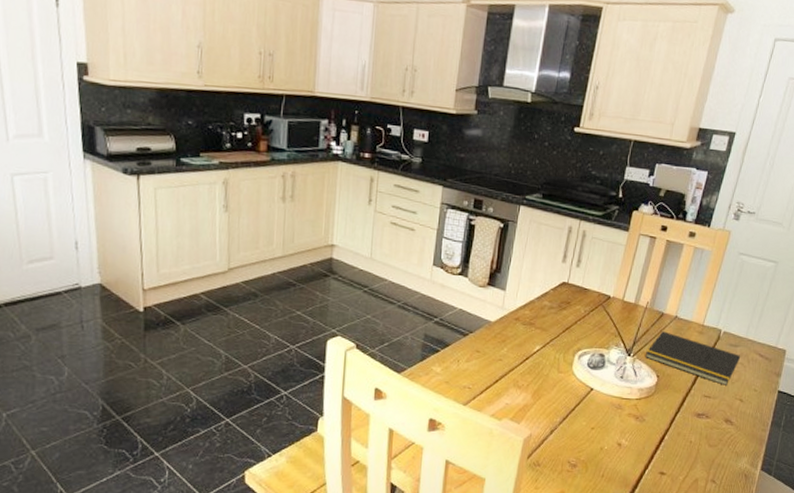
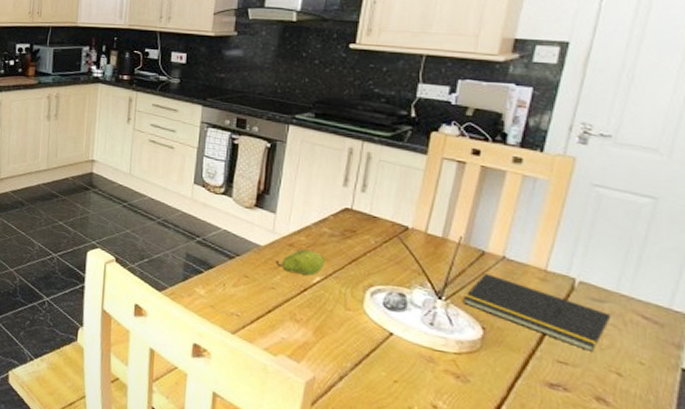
fruit: none [504,322,544,345] -> present [277,249,325,276]

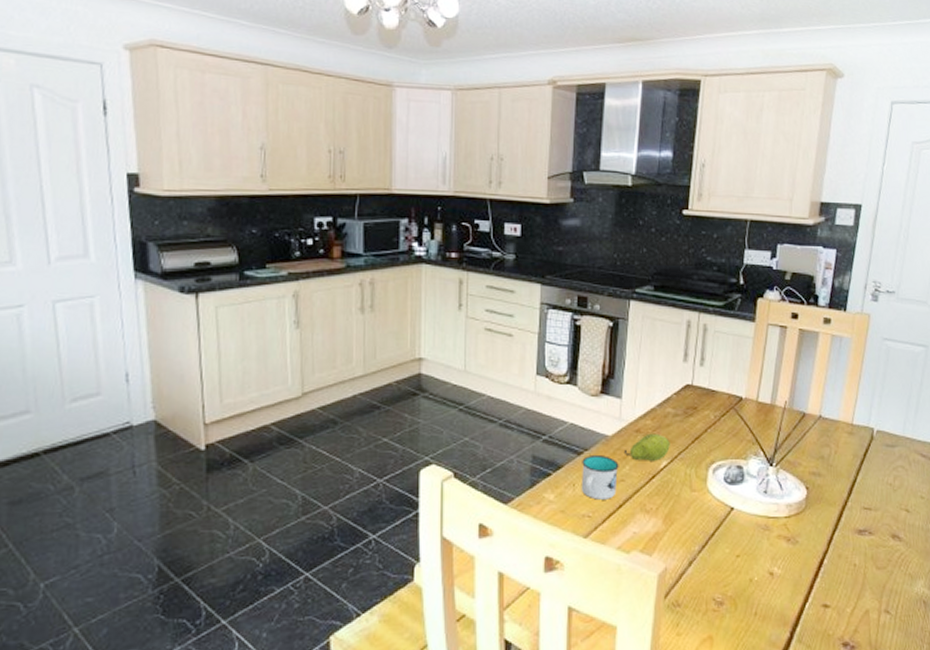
mug: none [231,260,270,303] -> present [581,454,619,500]
notepad: present [462,273,612,352] -> none [789,434,900,494]

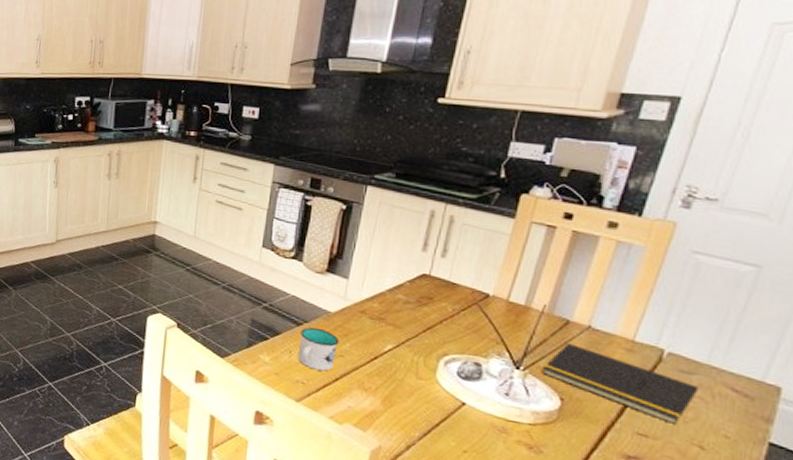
fruit: present [625,433,670,461] -> none [347,316,398,344]
notepad: none [789,434,900,494] -> present [541,343,699,424]

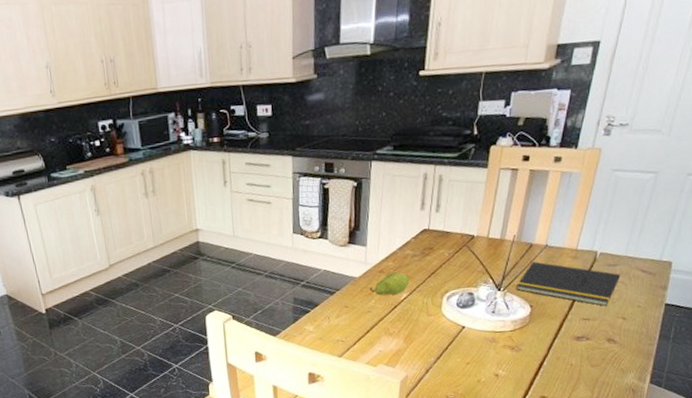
mug: present [297,327,340,371] -> none [334,293,366,328]
fruit: none [347,316,398,344] -> present [370,272,409,295]

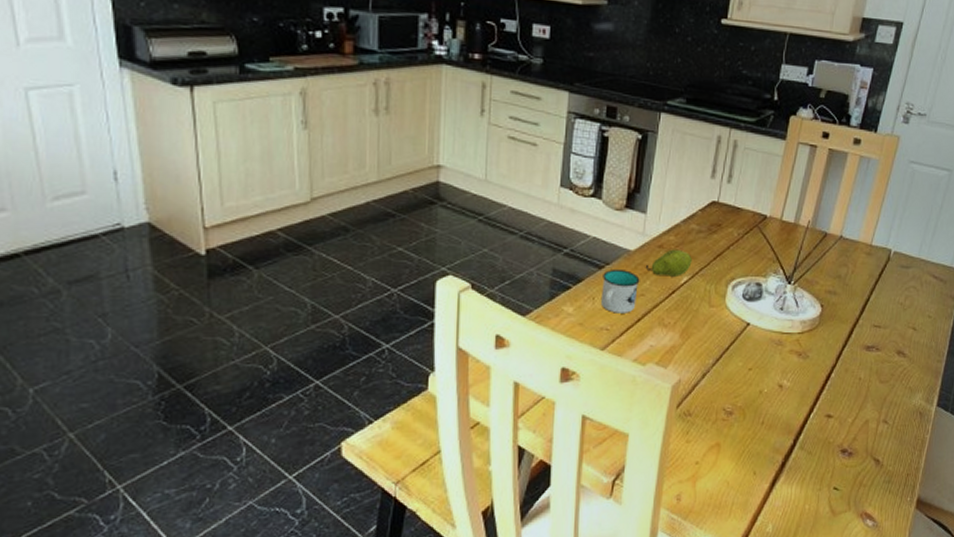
mug: none [334,293,366,328] -> present [600,268,640,313]
notepad: present [516,261,621,306] -> none [807,254,913,313]

